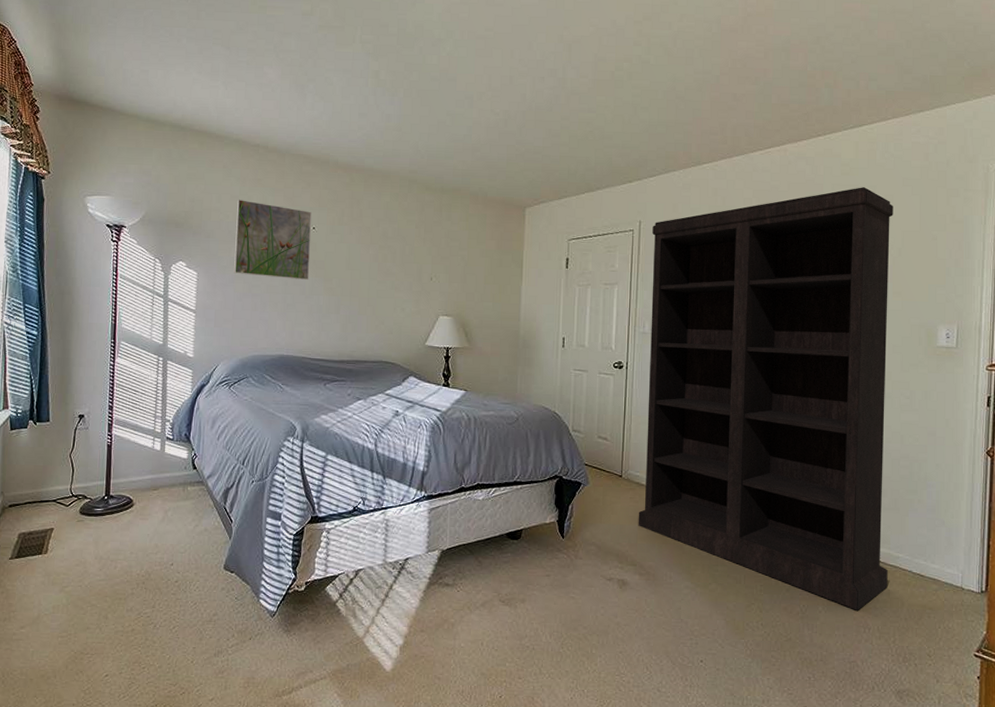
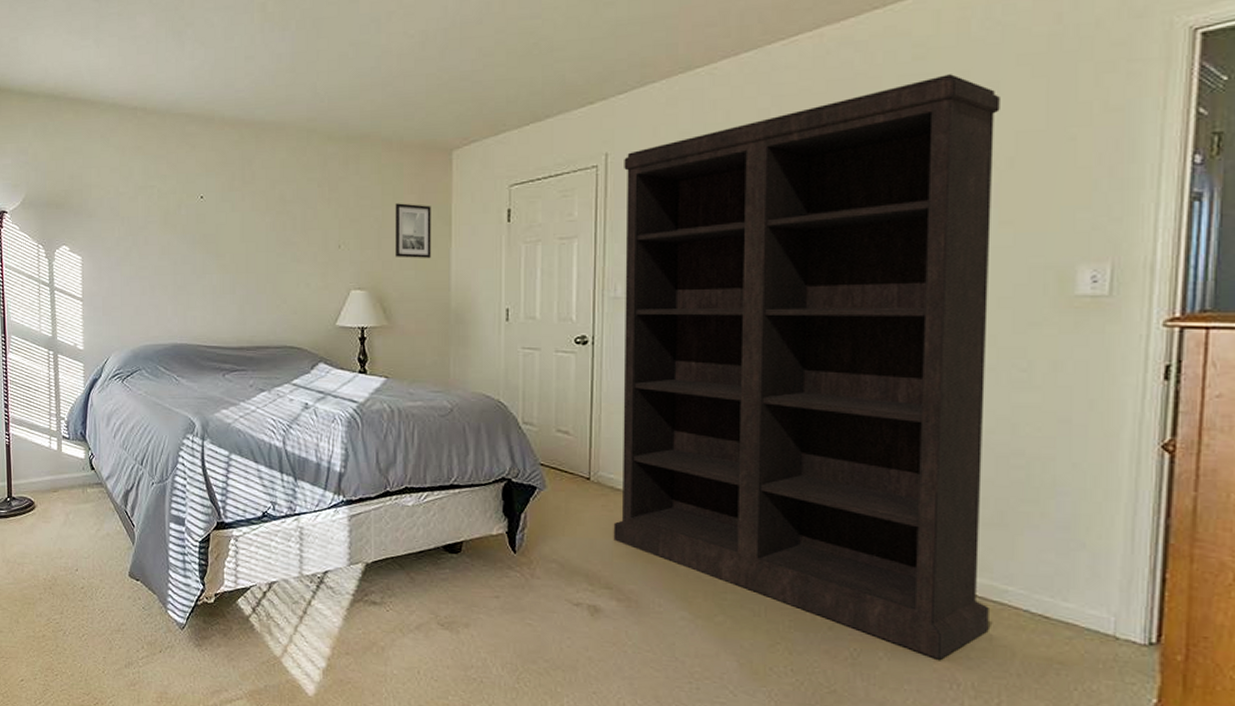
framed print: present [234,200,312,280] -> none [118,171,200,258]
wall art: none [477,247,507,294] -> present [395,203,431,259]

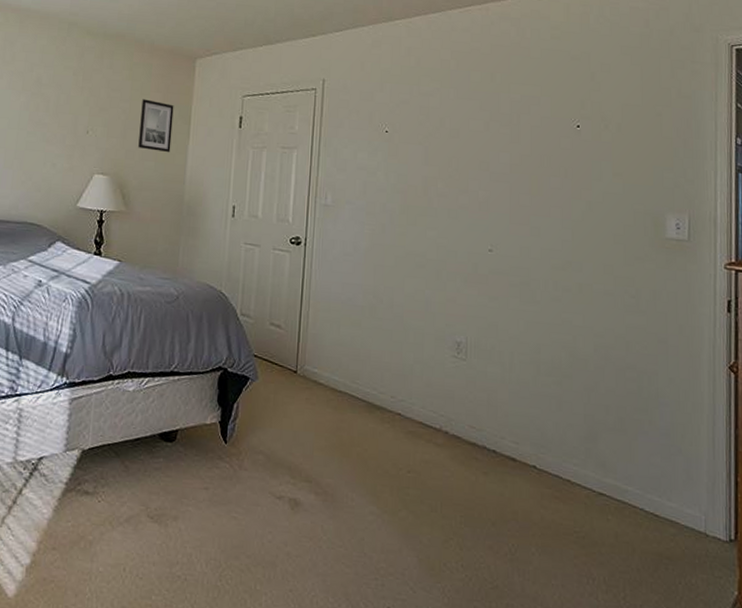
bookshelf: present [613,74,1000,660] -> none [314,53,615,555]

